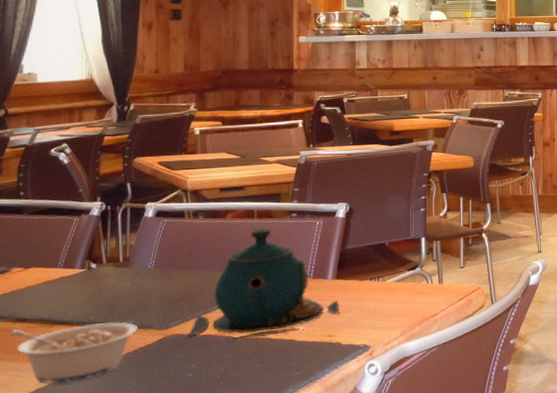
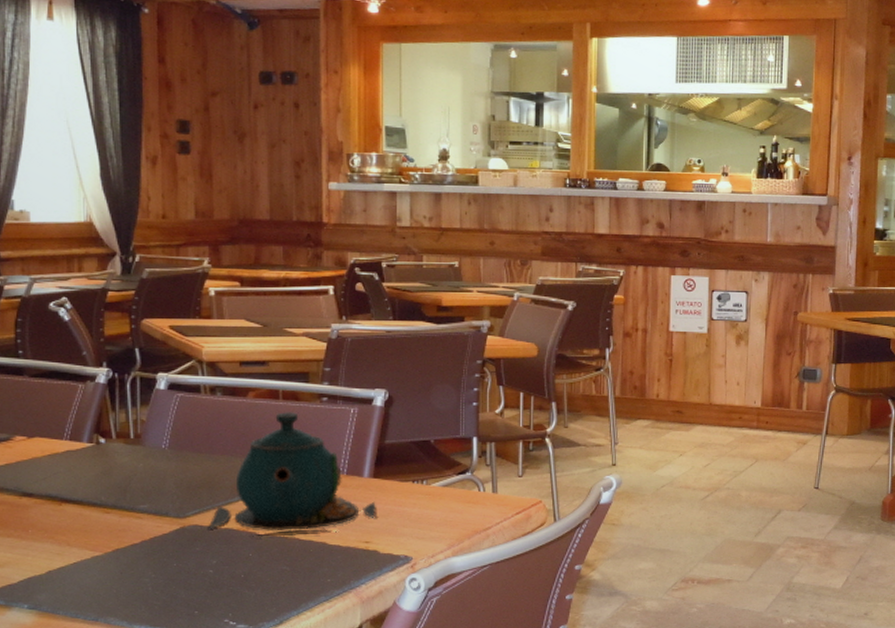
legume: present [10,322,139,384] -> none [17,505,154,568]

